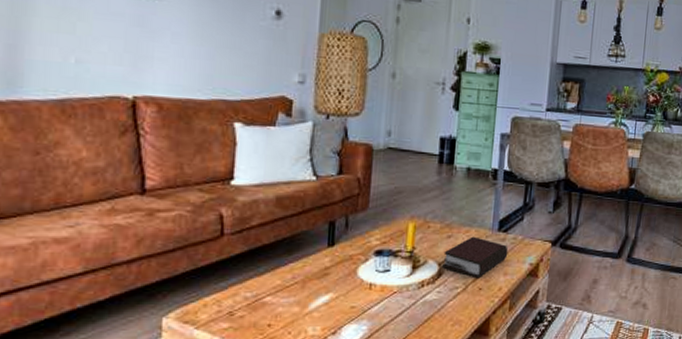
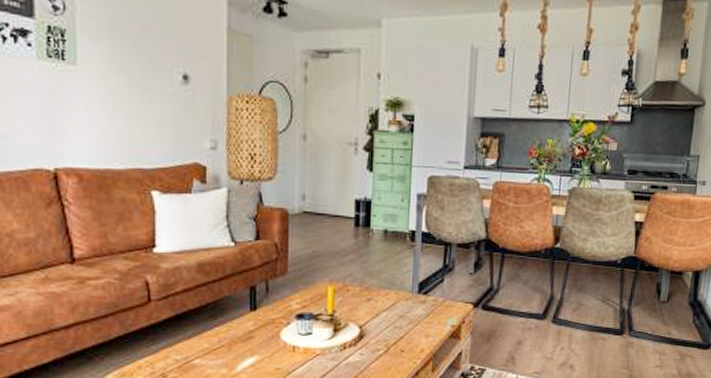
bible: present [441,236,508,279] -> none [362,299,429,341]

